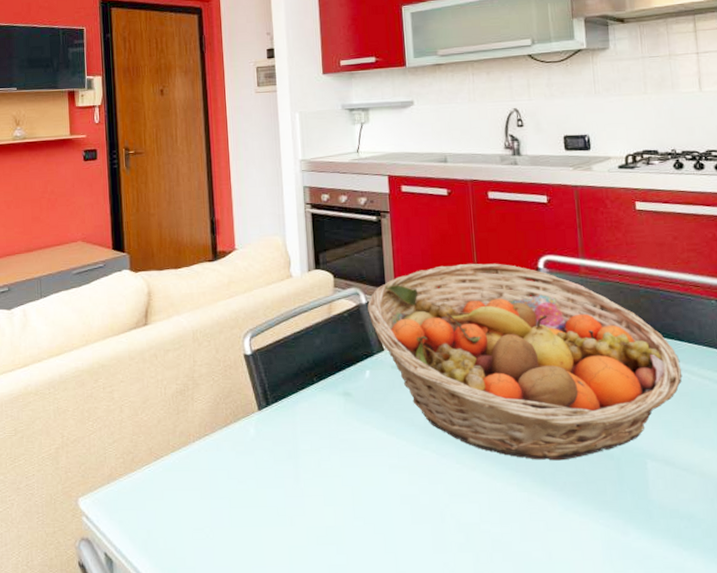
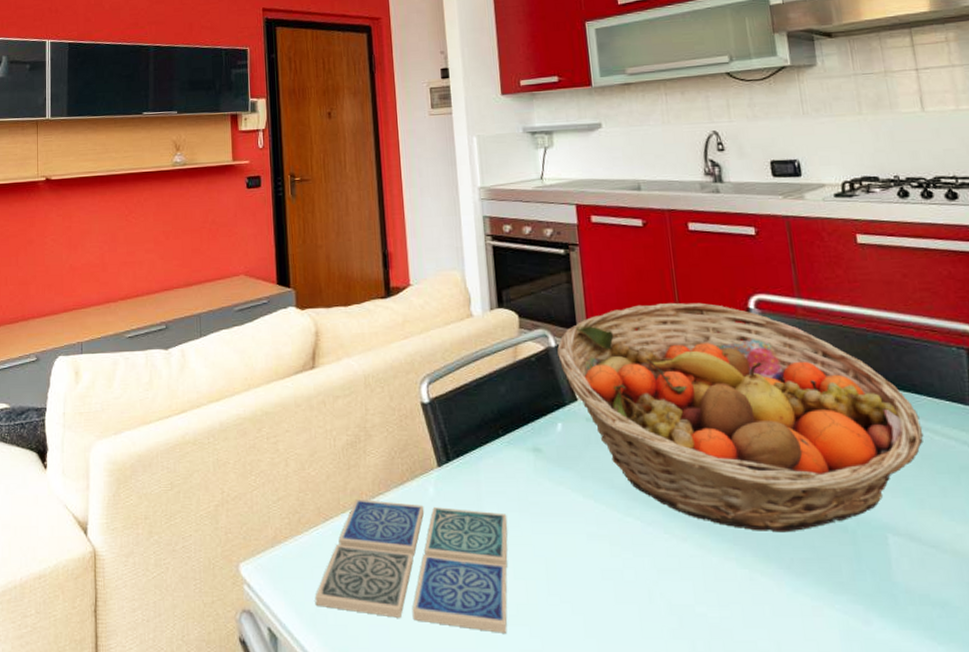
drink coaster: none [146,439,320,552] -> present [315,498,508,633]

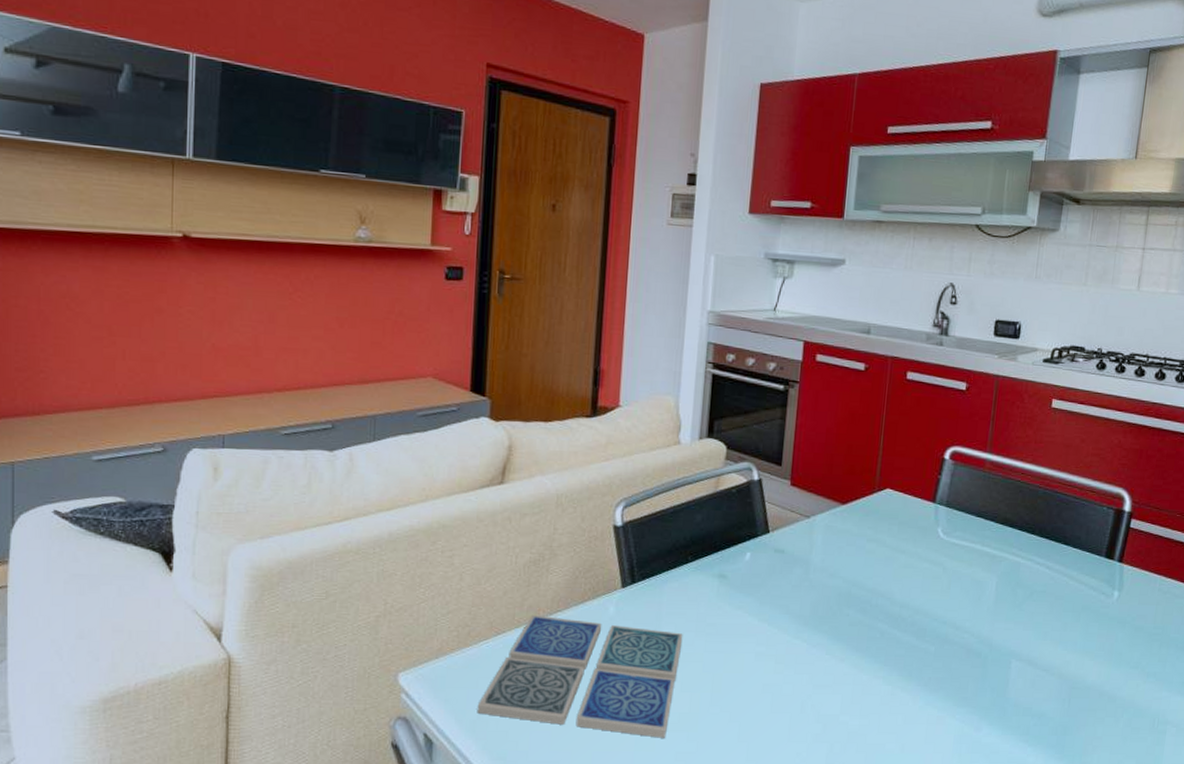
fruit basket: present [557,302,924,533] -> none [759,446,1062,656]

